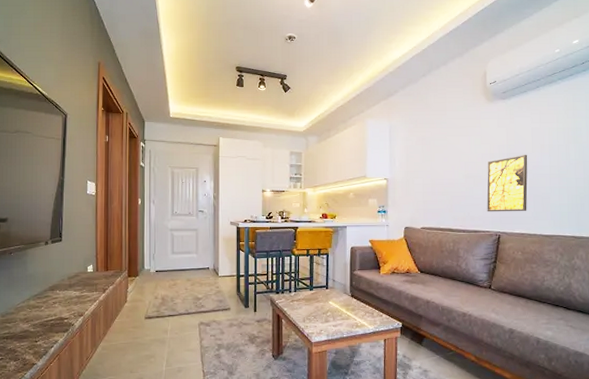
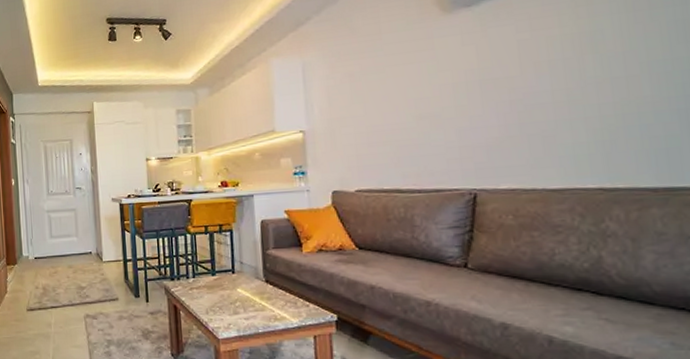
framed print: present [486,155,528,212] -> none [449,79,519,164]

